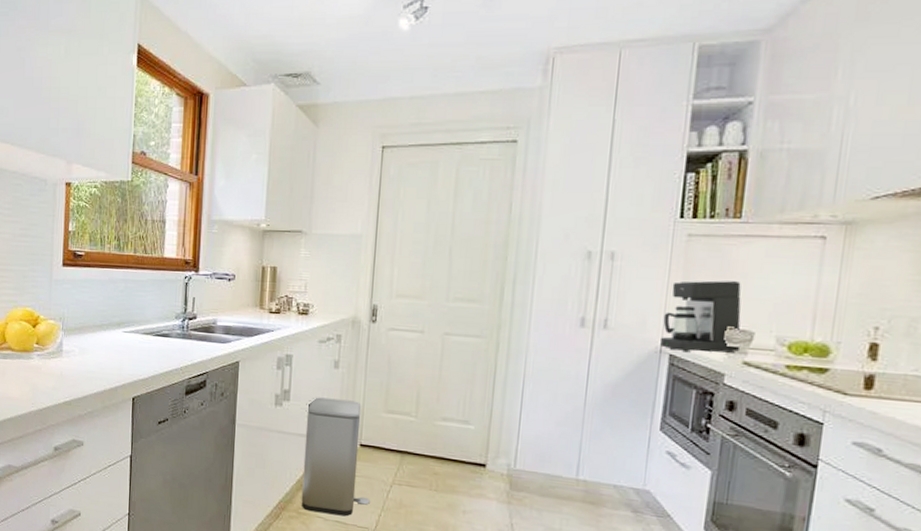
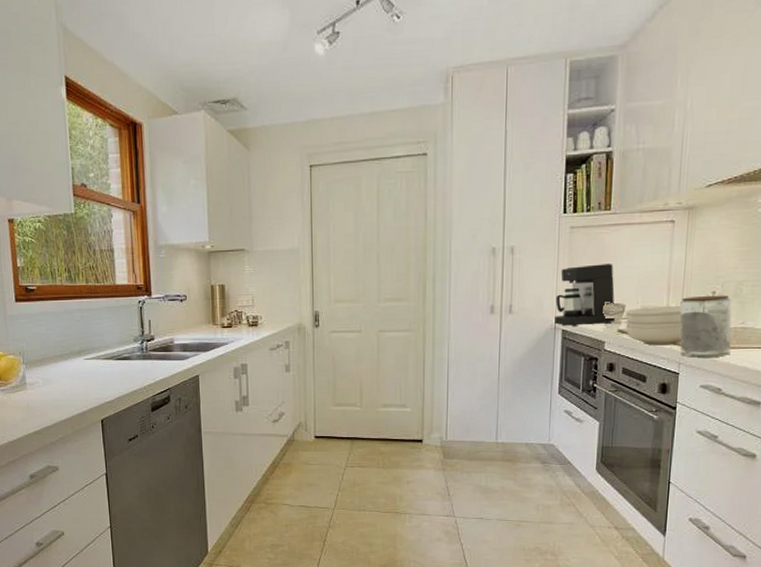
pedal bin: present [301,397,370,517] -> none [264,399,328,501]
bowl: none [753,337,831,388] -> present [625,305,682,346]
jar: none [826,330,901,410] -> present [679,295,732,358]

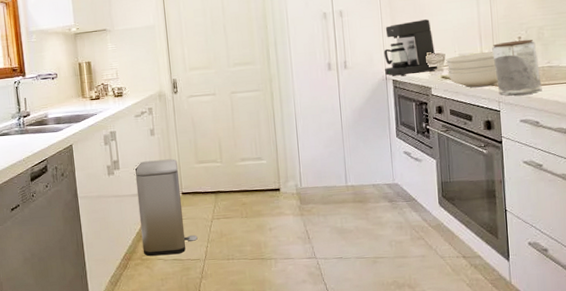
pedal bin: none [264,399,328,501] -> present [133,159,198,257]

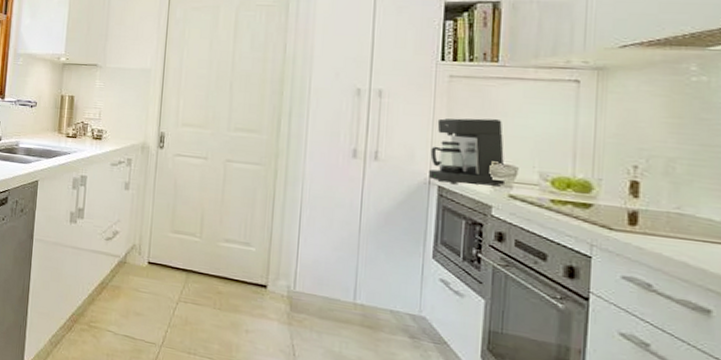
pedal bin: present [133,159,198,257] -> none [92,216,157,331]
bowl: present [446,51,498,88] -> none [518,173,594,222]
jar: present [492,39,542,96] -> none [590,168,664,246]

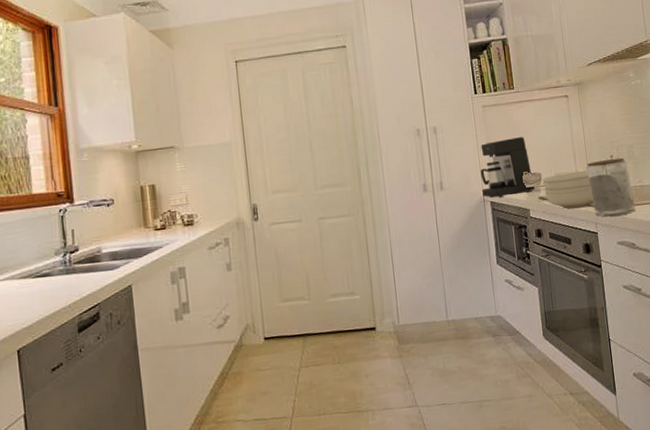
bowl: none [518,173,594,222] -> present [542,170,594,209]
jar: none [590,168,664,246] -> present [586,157,636,217]

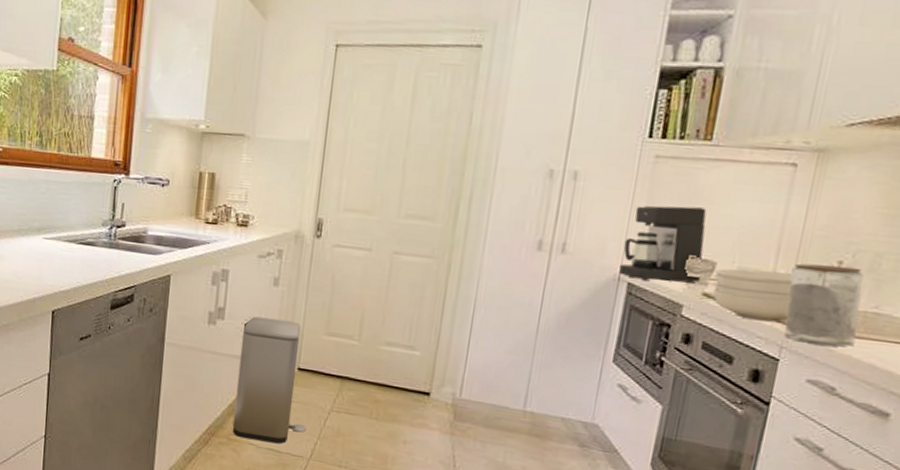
pedal bin: none [206,297,283,418] -> present [232,316,306,444]

